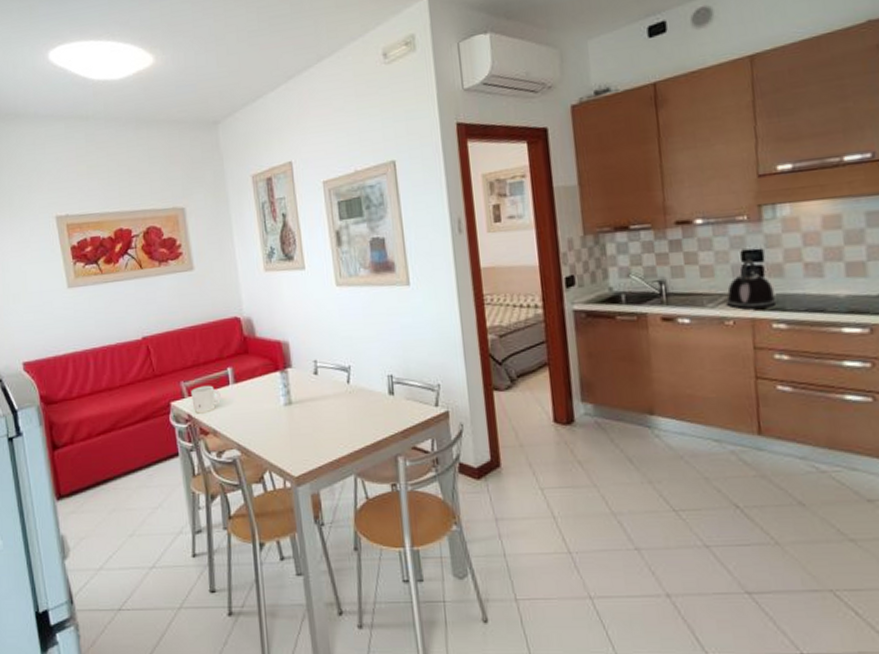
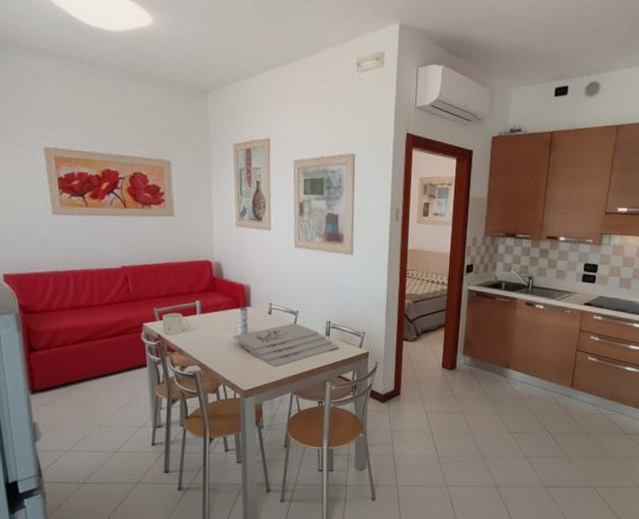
placemat: none [274,383,409,443] -> present [233,323,340,367]
kettle: present [727,259,777,310] -> none [569,270,599,306]

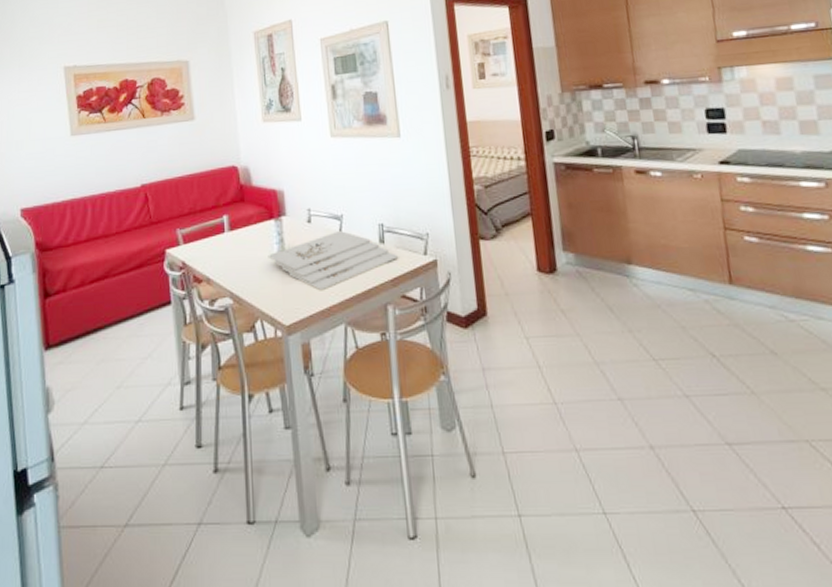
mug: present [162,312,188,335] -> none [186,232,216,261]

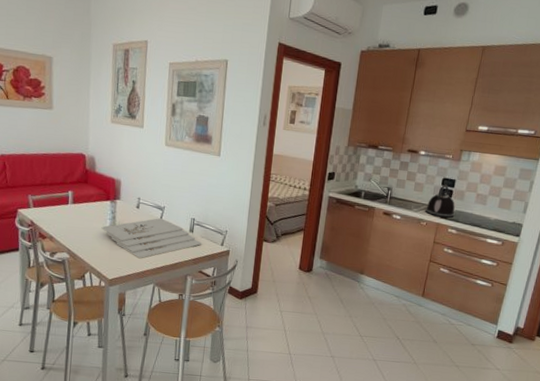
kettle: none [694,116,740,165] -> present [425,184,455,219]

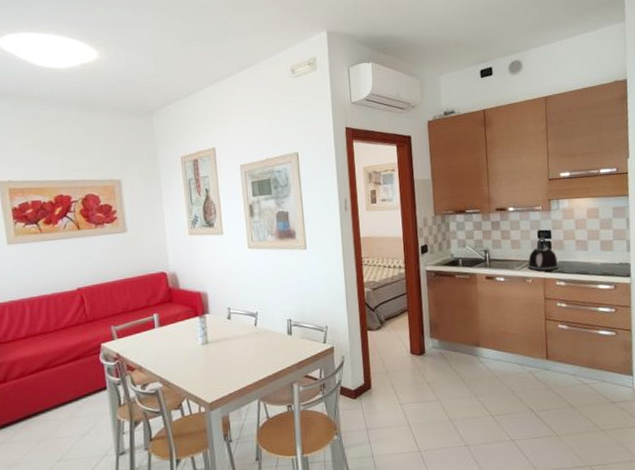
placemat: present [101,218,202,259] -> none [193,325,303,374]

